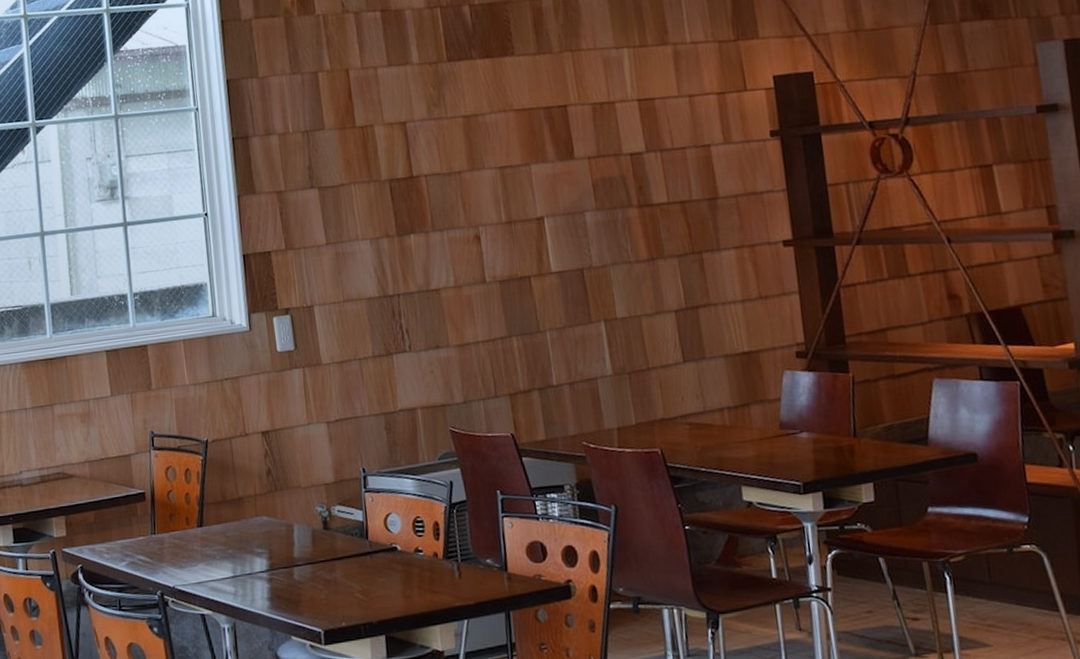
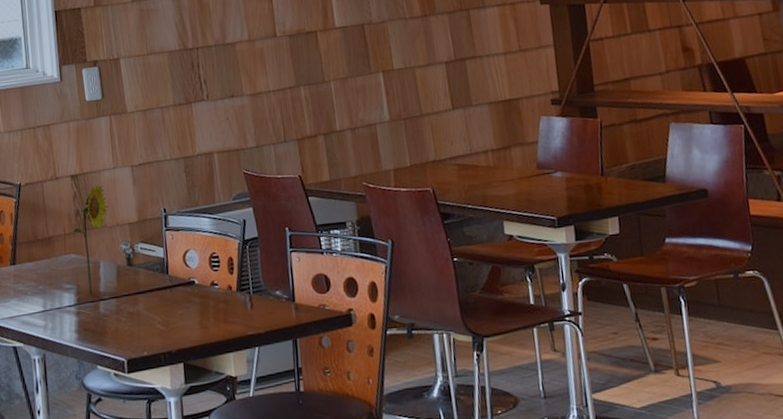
flower: none [263,442,302,561] -> present [72,184,108,295]

